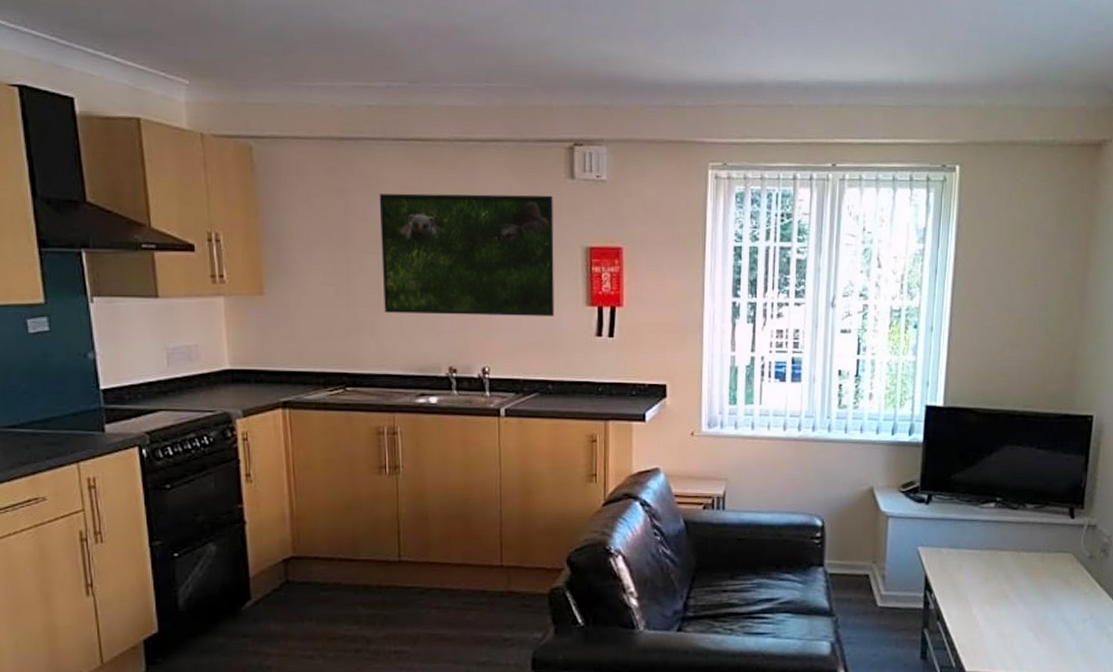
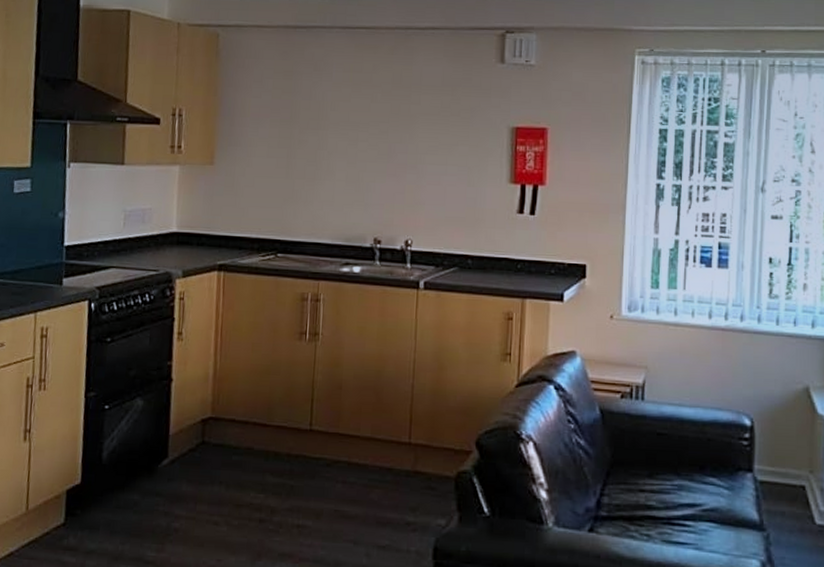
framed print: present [379,193,555,316] -> none [319,75,483,193]

